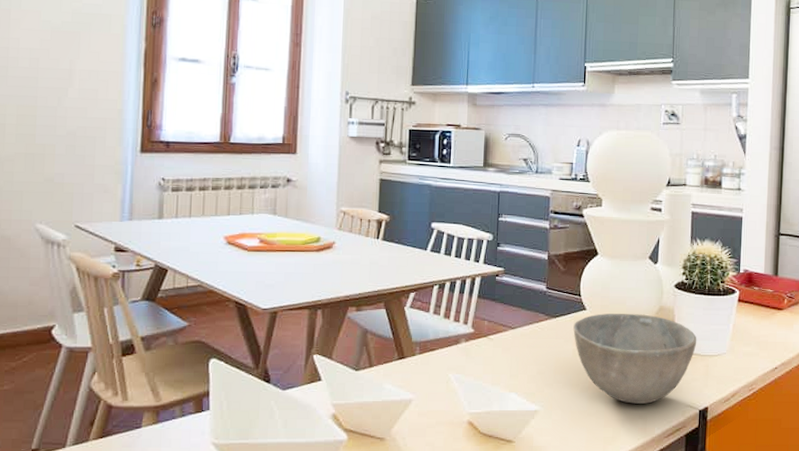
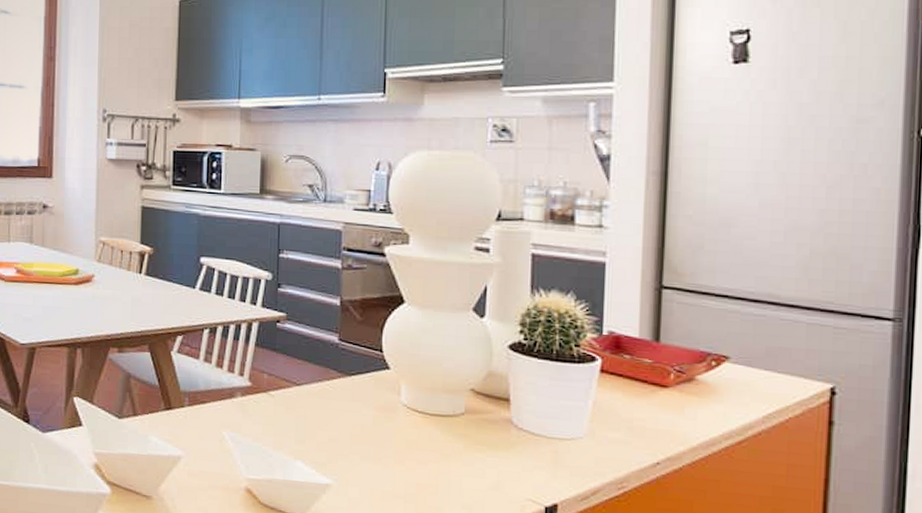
bowl: present [573,313,697,404] -> none [373,375,541,492]

